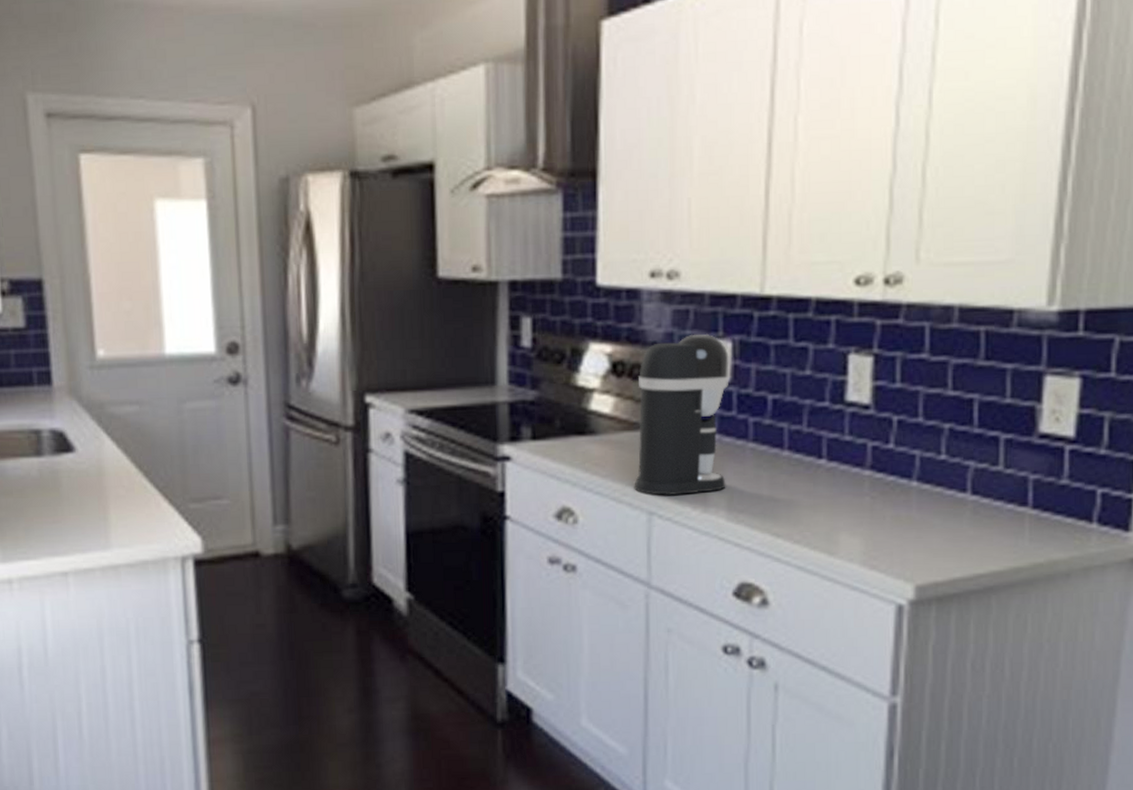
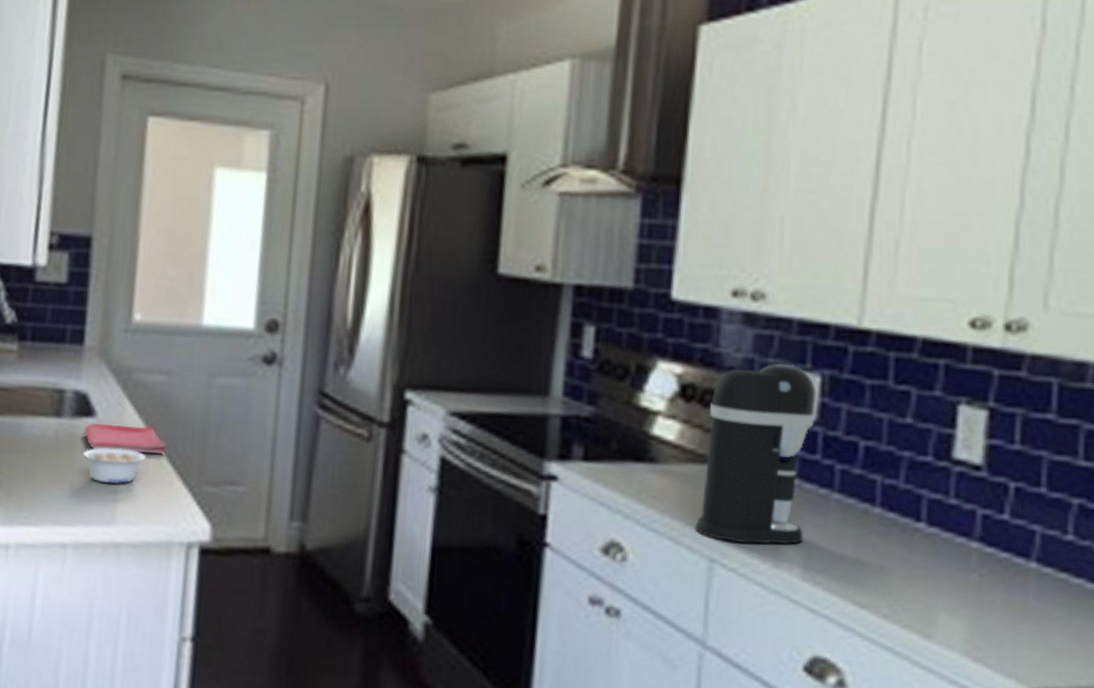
dish towel: none [66,454,149,482] -> present [84,422,167,454]
legume: none [69,479,131,512] -> present [83,448,147,484]

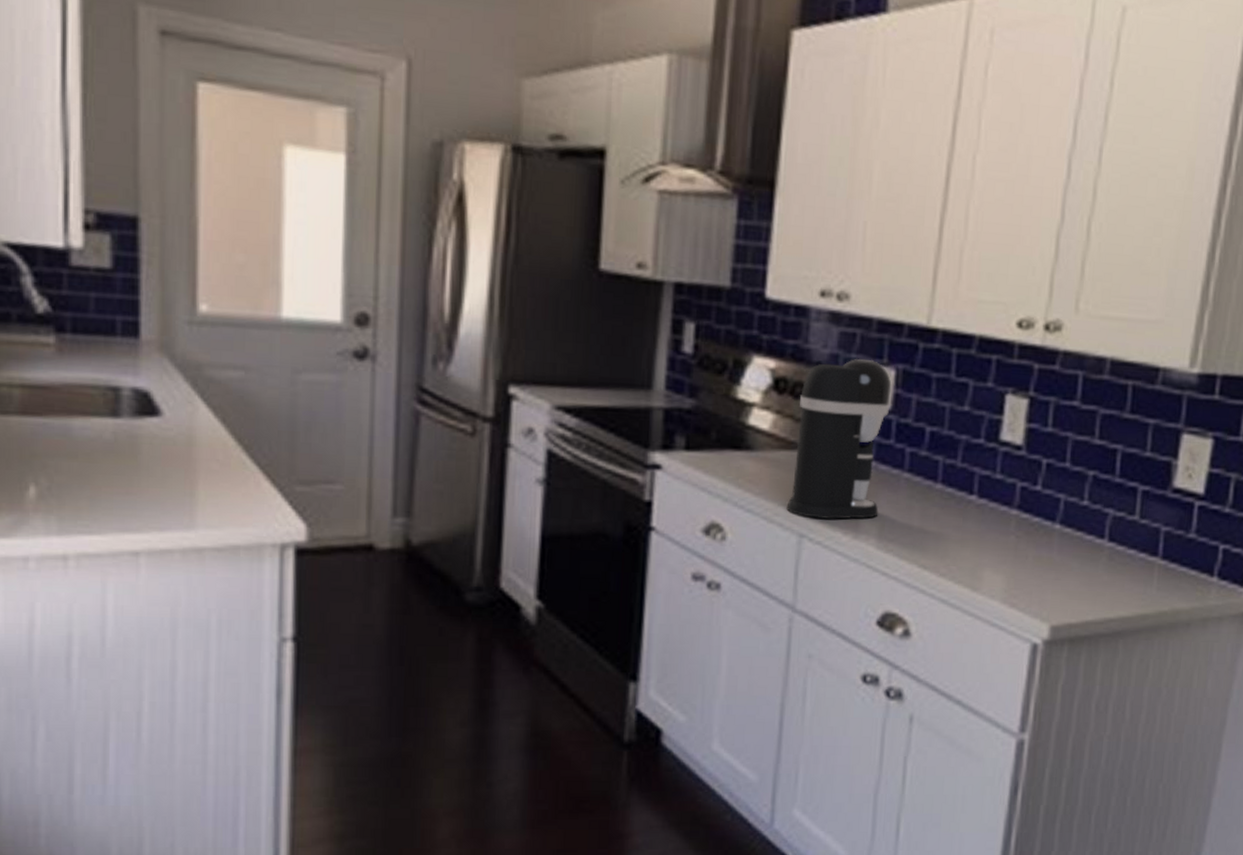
legume: present [83,448,147,484] -> none [149,449,227,486]
dish towel: present [84,422,167,454] -> none [148,422,250,454]

